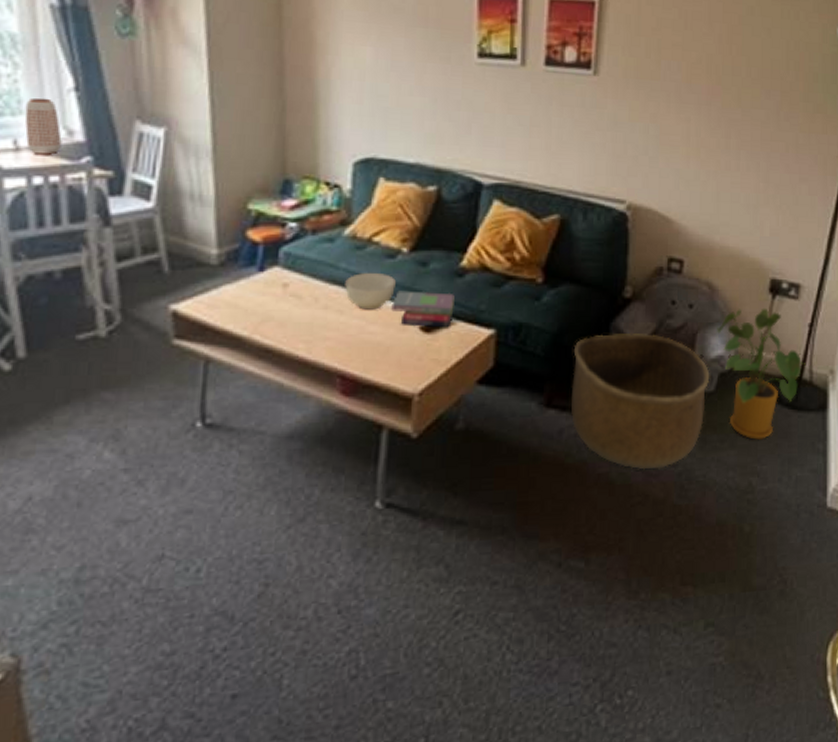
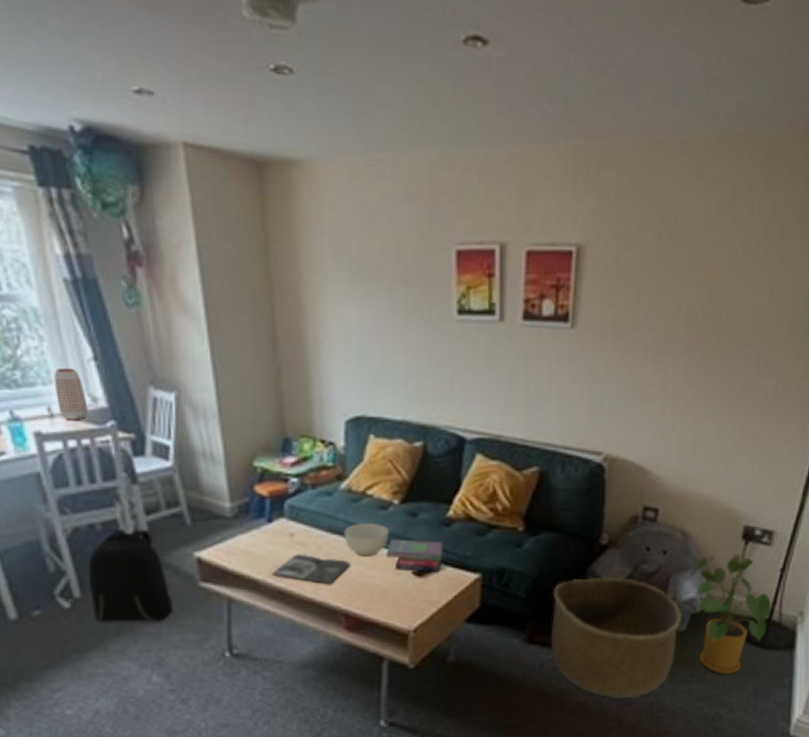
backpack: none [38,277,139,386] -> present [87,529,174,621]
magazine: none [258,306,351,342] -> present [271,553,351,585]

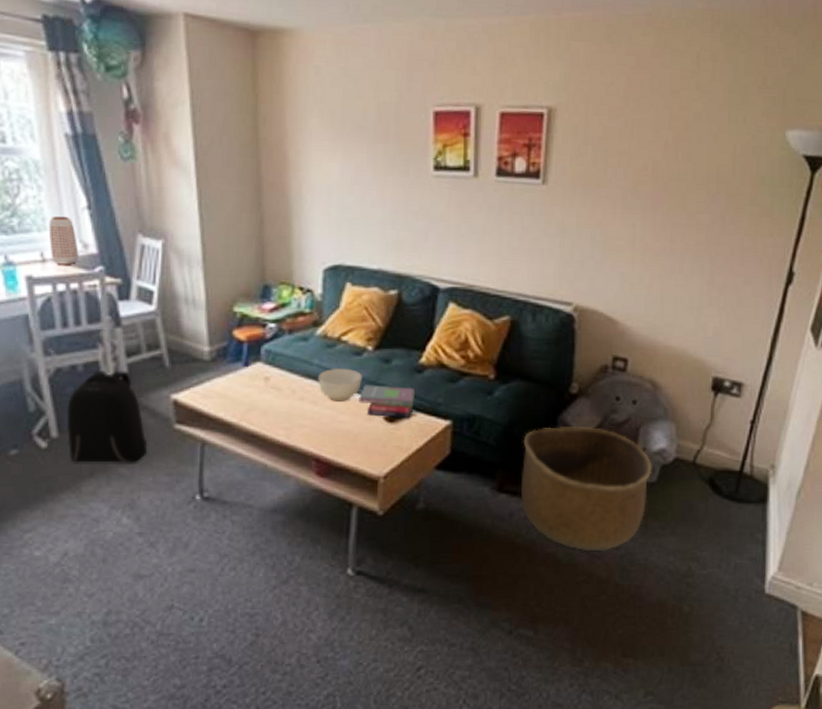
magazine: present [271,553,351,585] -> none [245,397,324,429]
house plant: present [690,553,775,675] -> none [660,405,746,528]

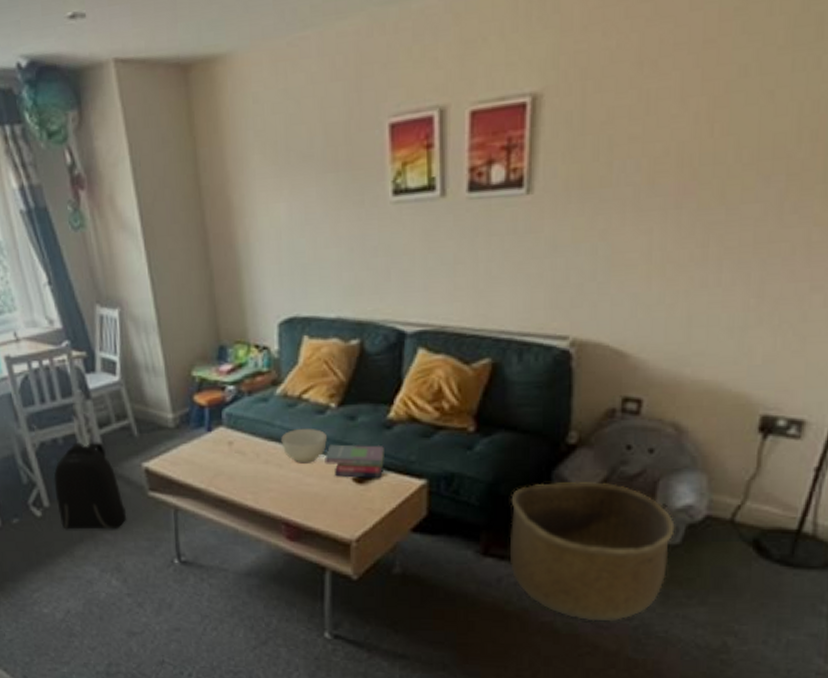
vase: present [48,215,79,265] -> none [17,294,47,343]

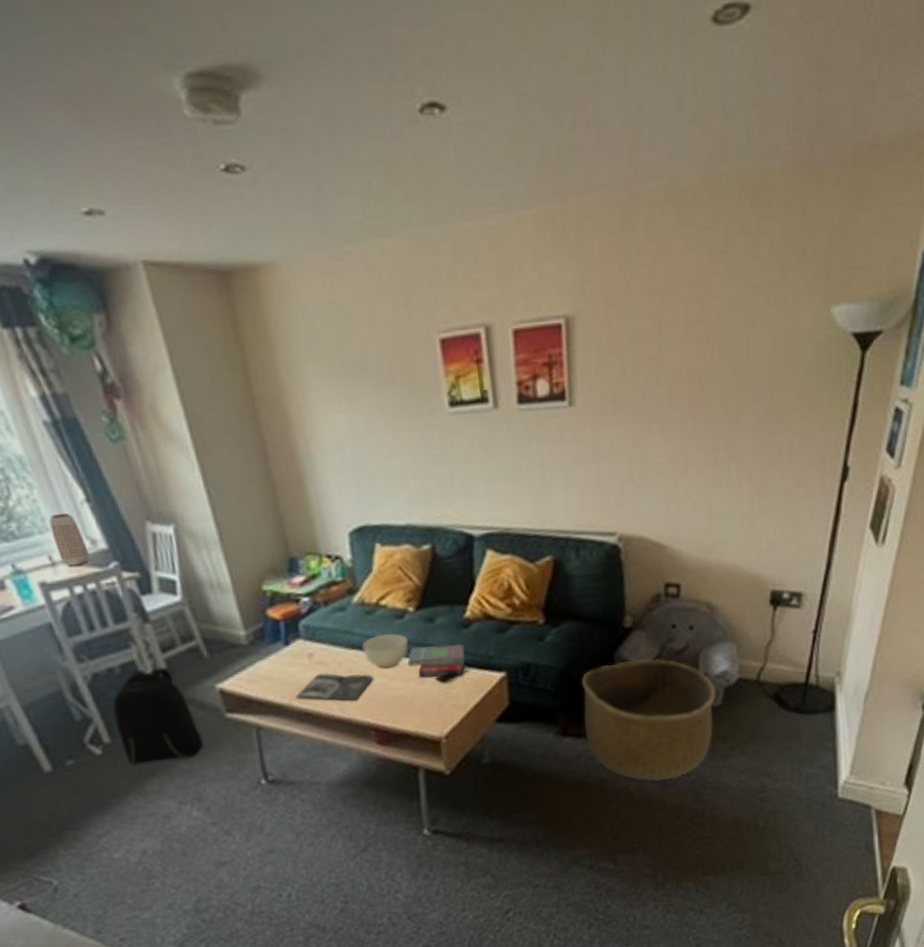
vase: none [17,294,47,343] -> present [48,512,90,566]
magazine: none [213,462,290,493] -> present [295,672,374,702]

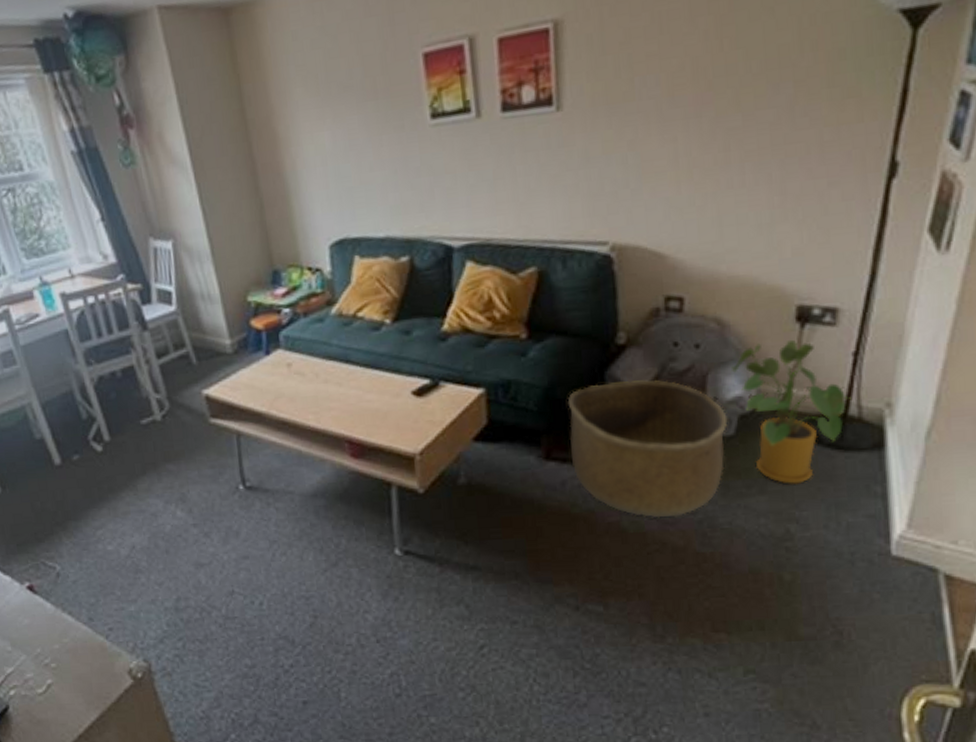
vase: present [48,512,90,566] -> none [70,231,101,279]
backpack: present [112,666,203,764] -> none [113,372,189,462]
magazine: present [295,672,374,702] -> none [274,382,349,413]
bowl: present [362,633,409,669] -> none [339,345,385,381]
books: present [407,643,465,678] -> none [383,357,442,392]
house plant: none [719,620,811,745] -> present [732,339,851,484]

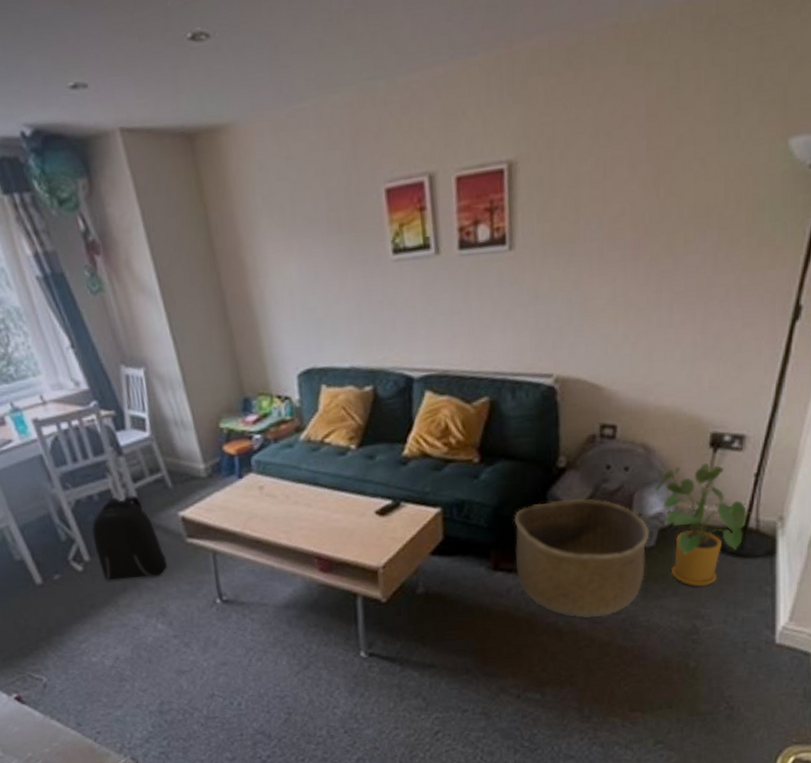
backpack: none [113,372,189,462] -> present [91,495,167,580]

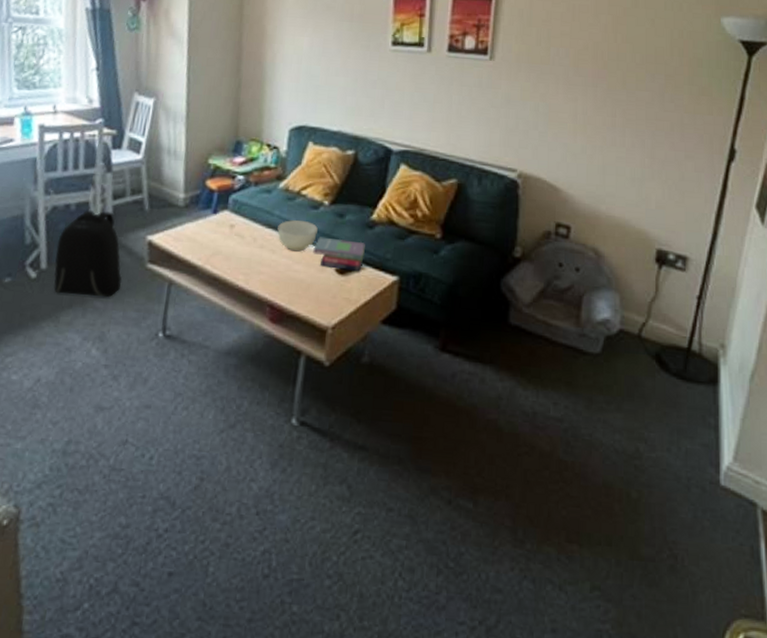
bowl: none [308,469,351,502] -> present [277,219,319,252]
books: none [349,479,403,511] -> present [313,236,365,272]
basket: present [514,499,650,618] -> none [464,289,596,423]
house plant: present [655,462,751,587] -> none [603,276,694,406]

